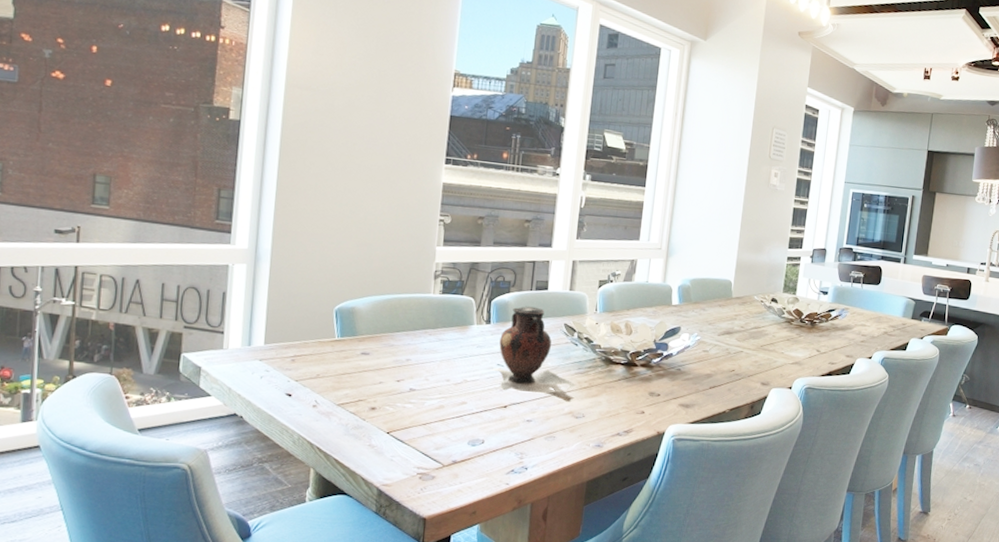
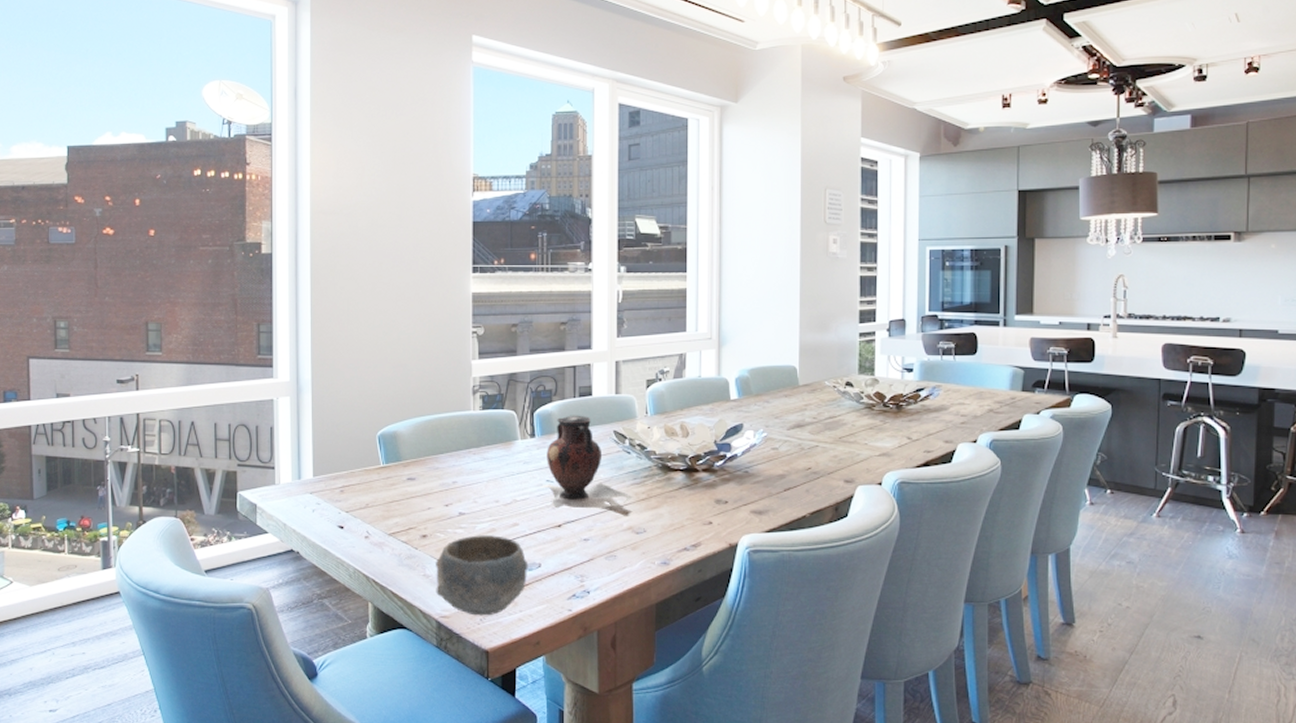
bowl: none [379,410,473,486] -> present [436,535,528,616]

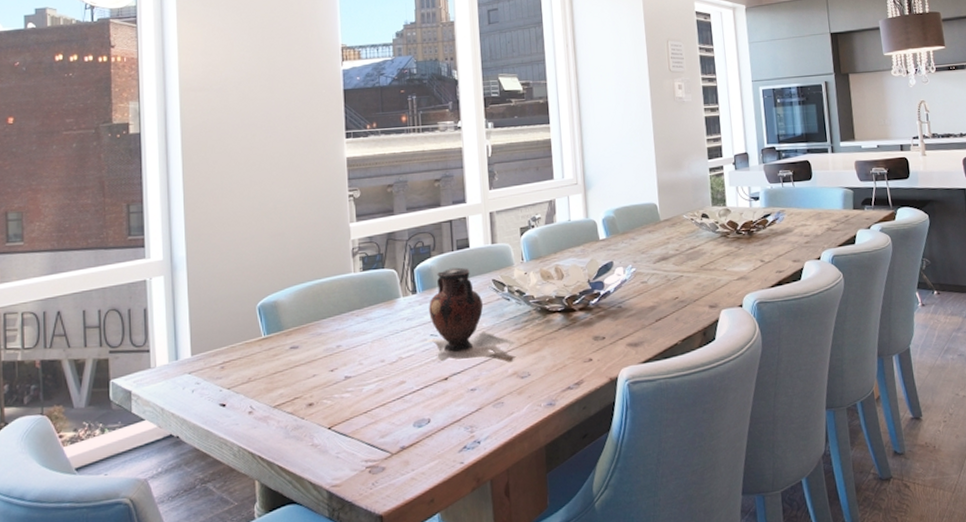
bowl: present [436,535,528,616] -> none [324,395,418,481]

